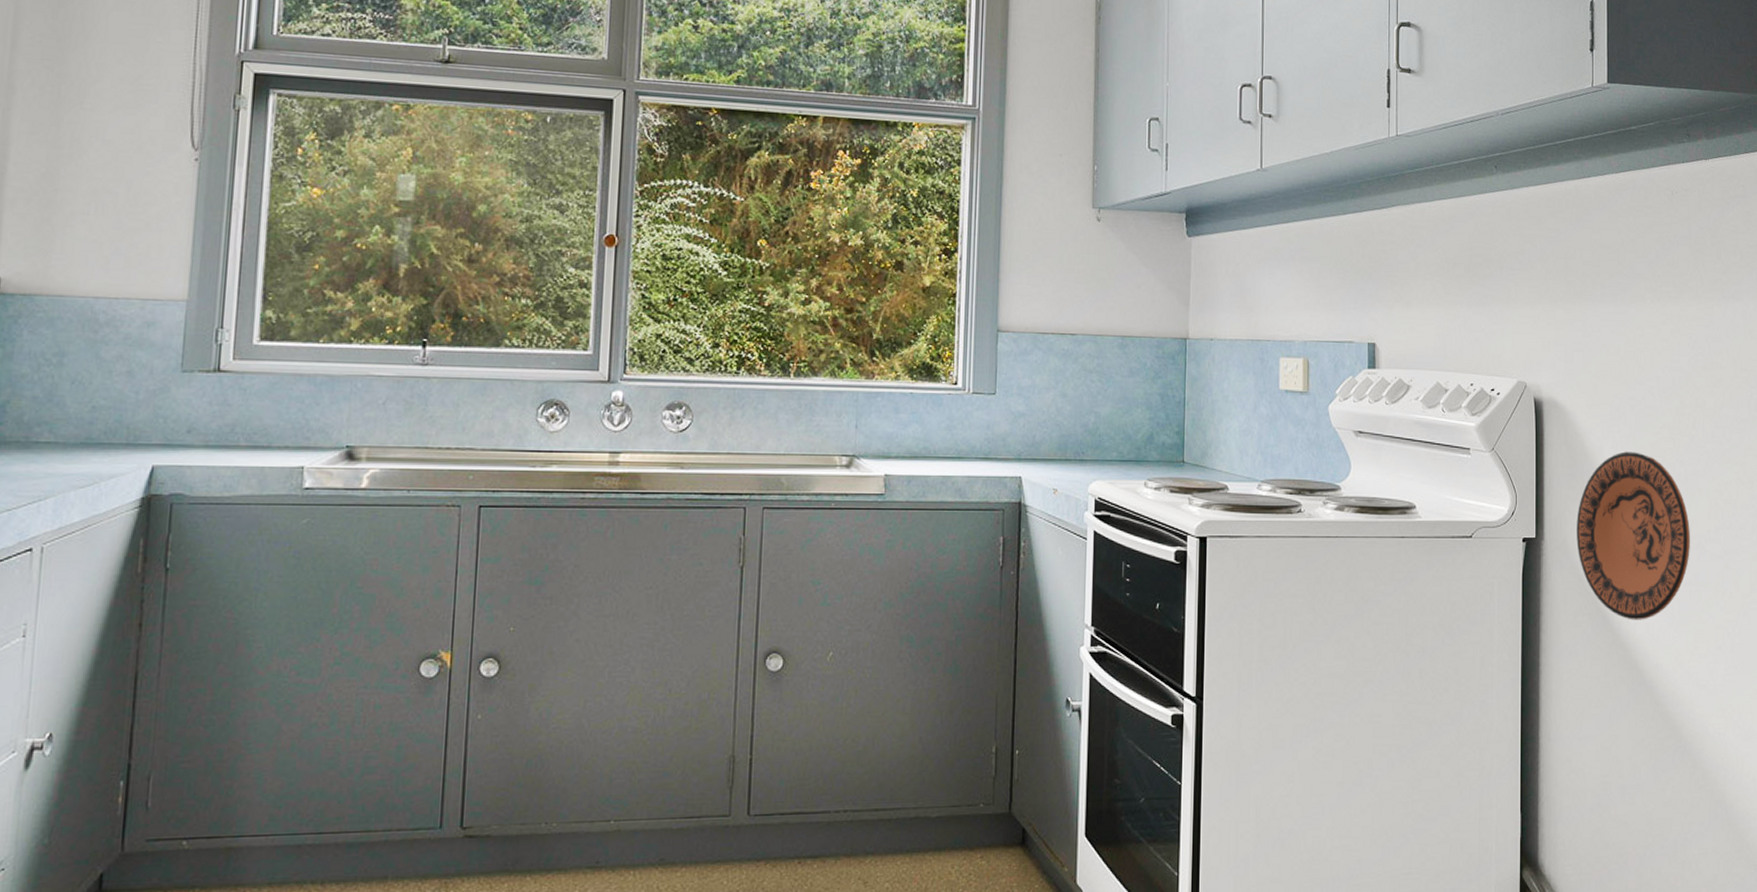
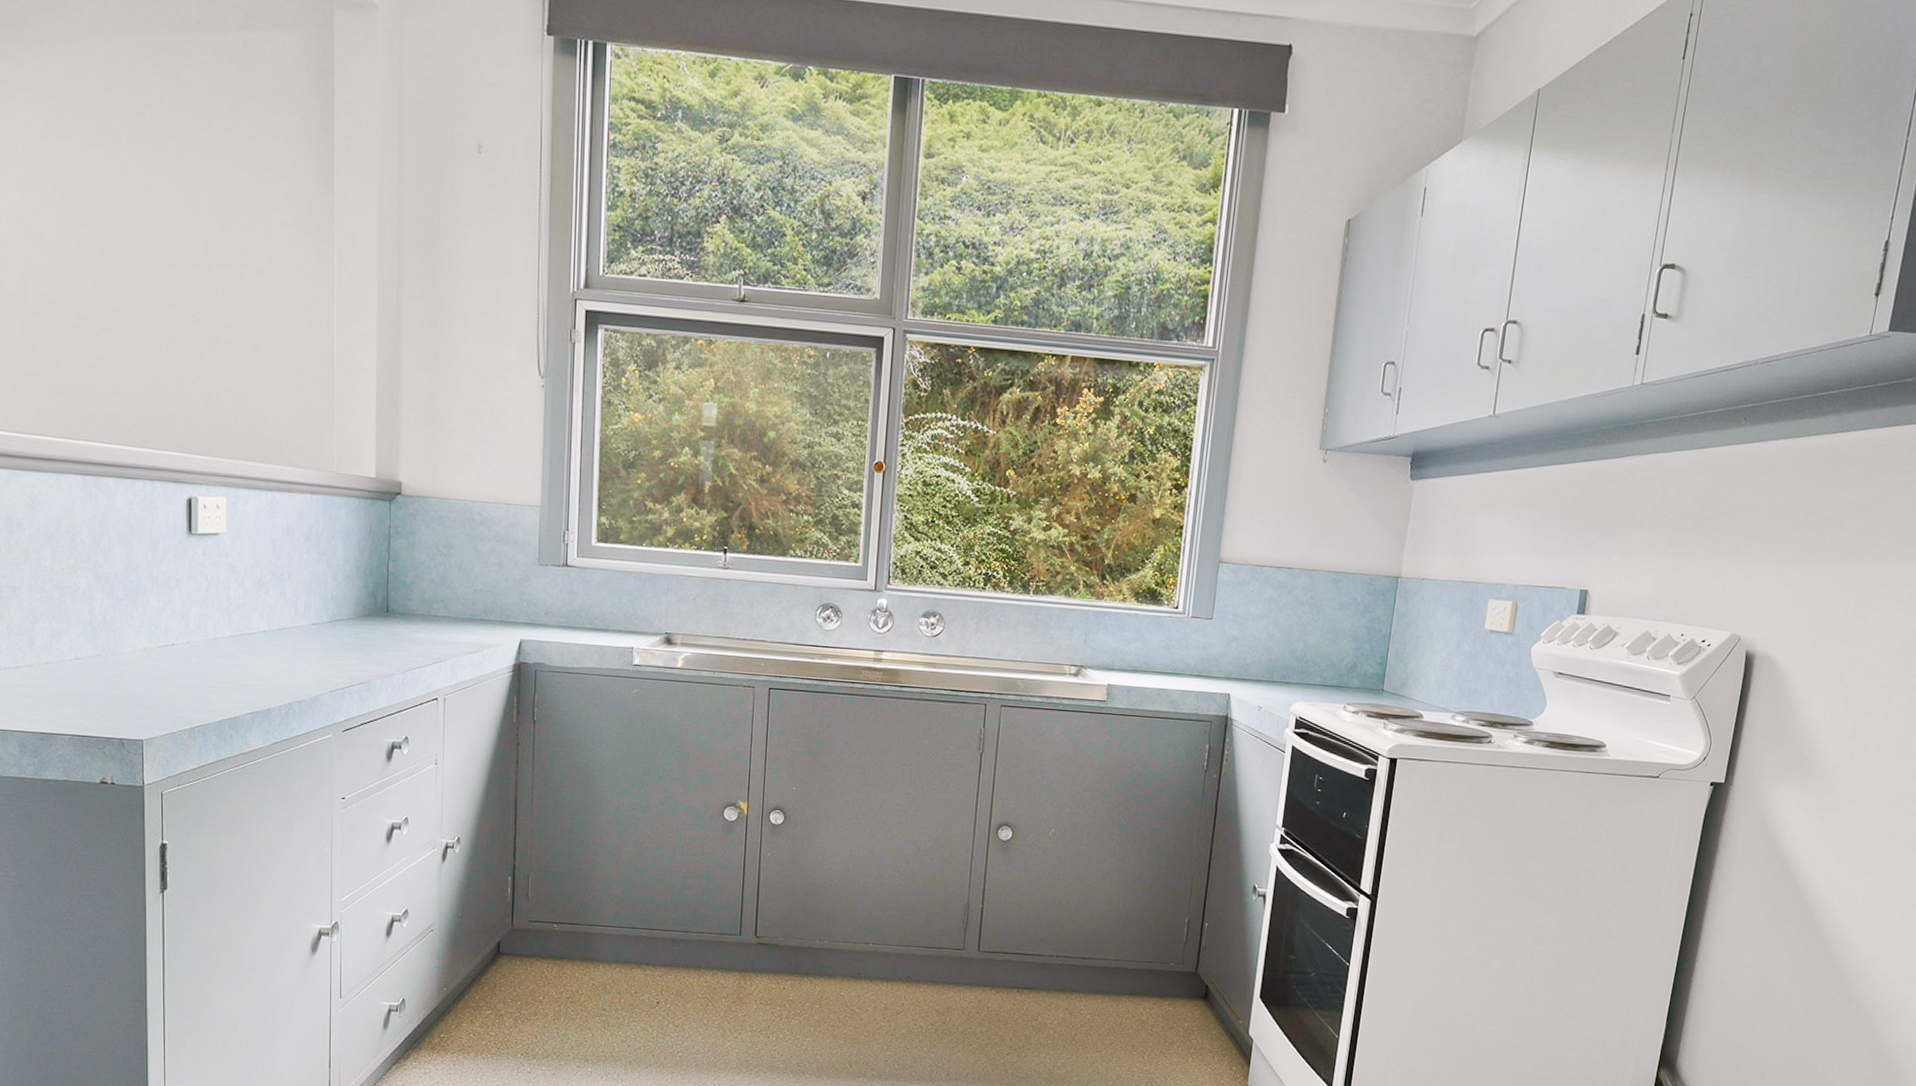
decorative plate: present [1576,451,1690,620] -> none [1766,708,1892,867]

